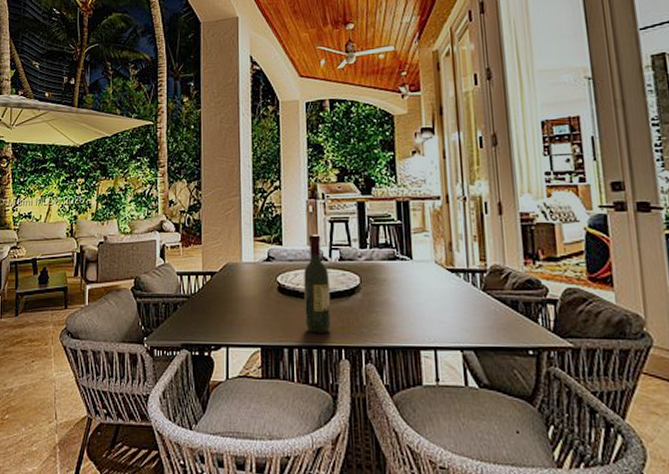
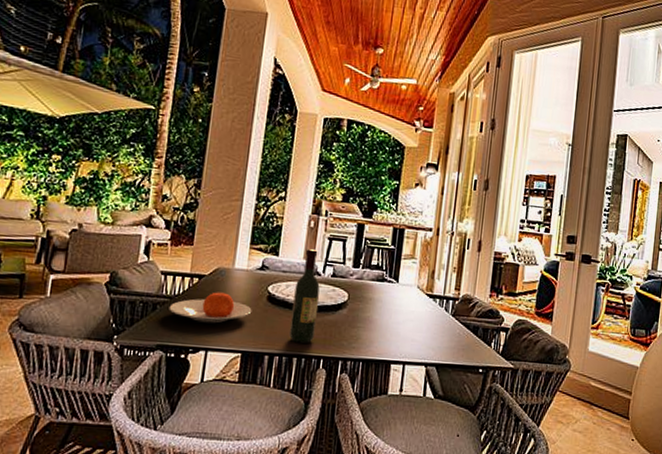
plate: none [188,287,265,319] -> present [169,292,252,324]

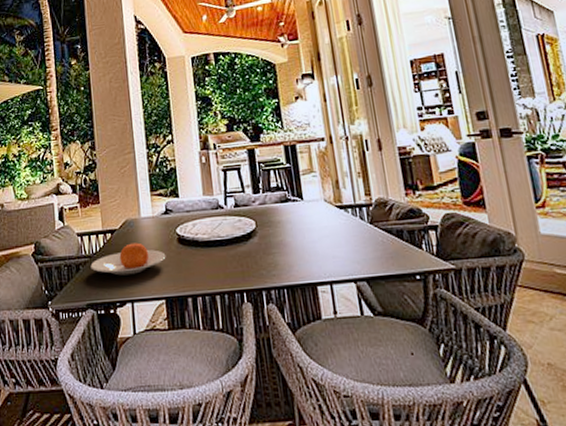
wine bottle: present [289,248,320,343] -> none [201,183,232,280]

